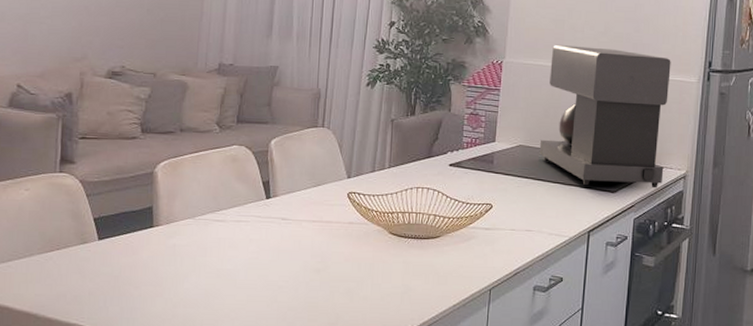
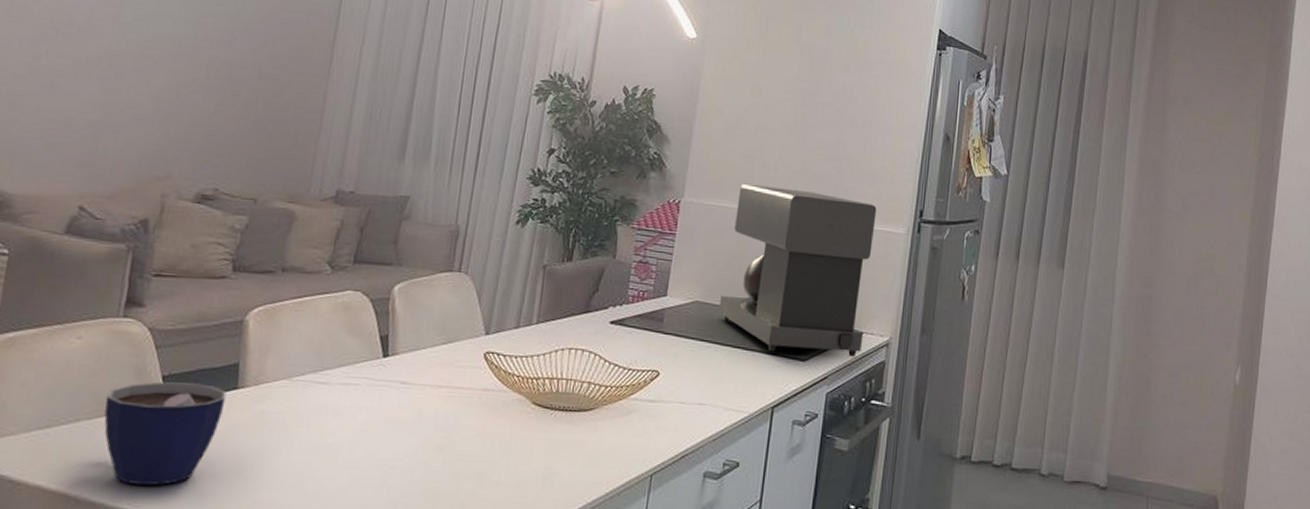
cup: none [51,223,145,306] -> present [104,381,227,486]

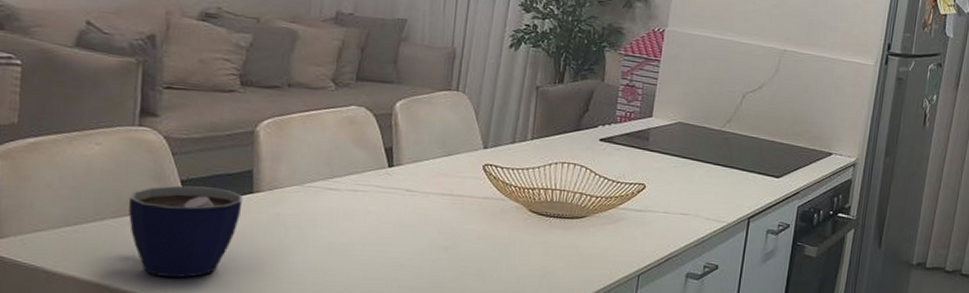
coffee maker: present [718,183,877,358] -> none [699,14,848,176]

